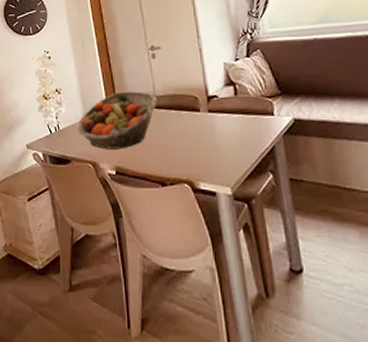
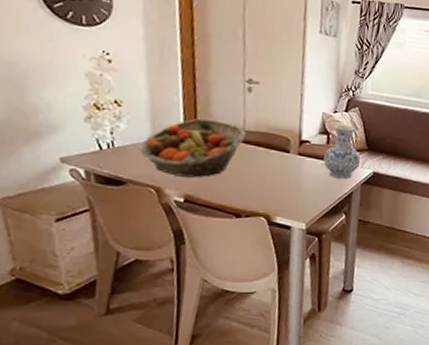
vase: none [235,70,276,132] -> present [323,124,361,179]

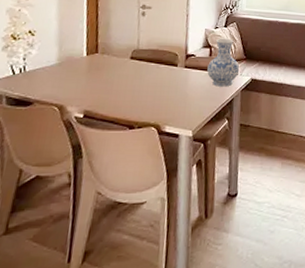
fruit basket: present [140,119,246,178] -> none [47,41,140,94]

